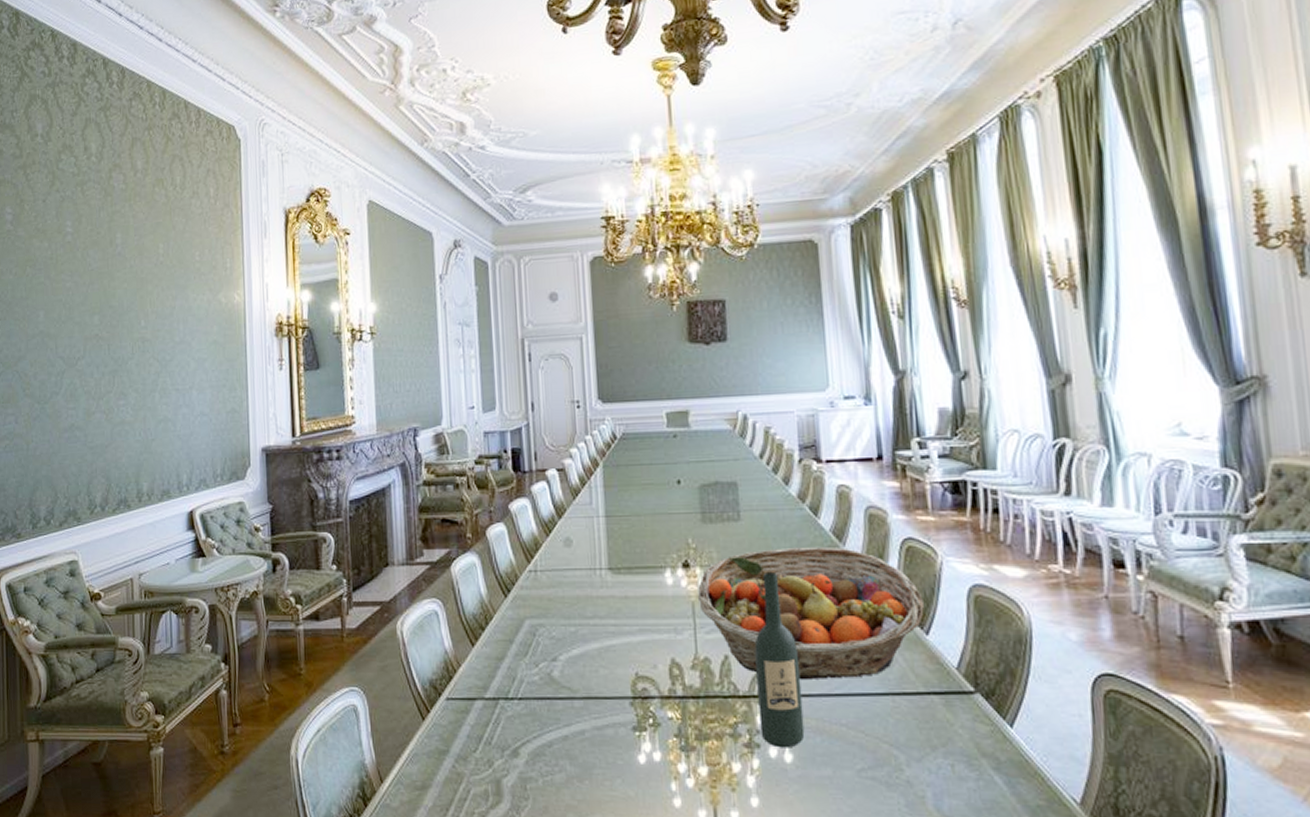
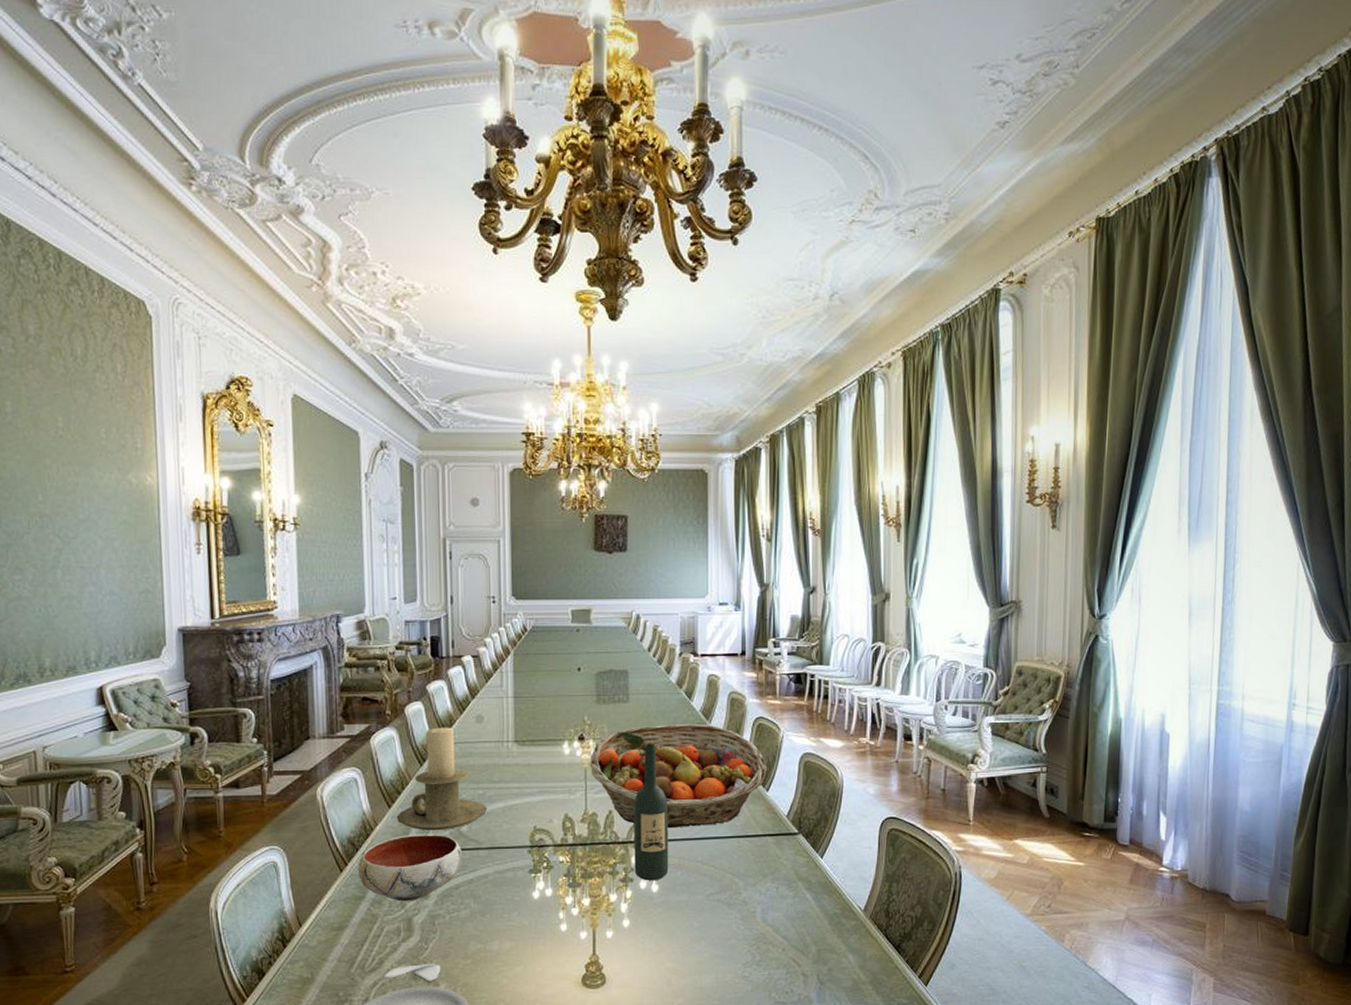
bowl: none [441,679,556,759] -> present [358,835,463,902]
candle holder: none [481,552,581,675] -> present [397,727,488,831]

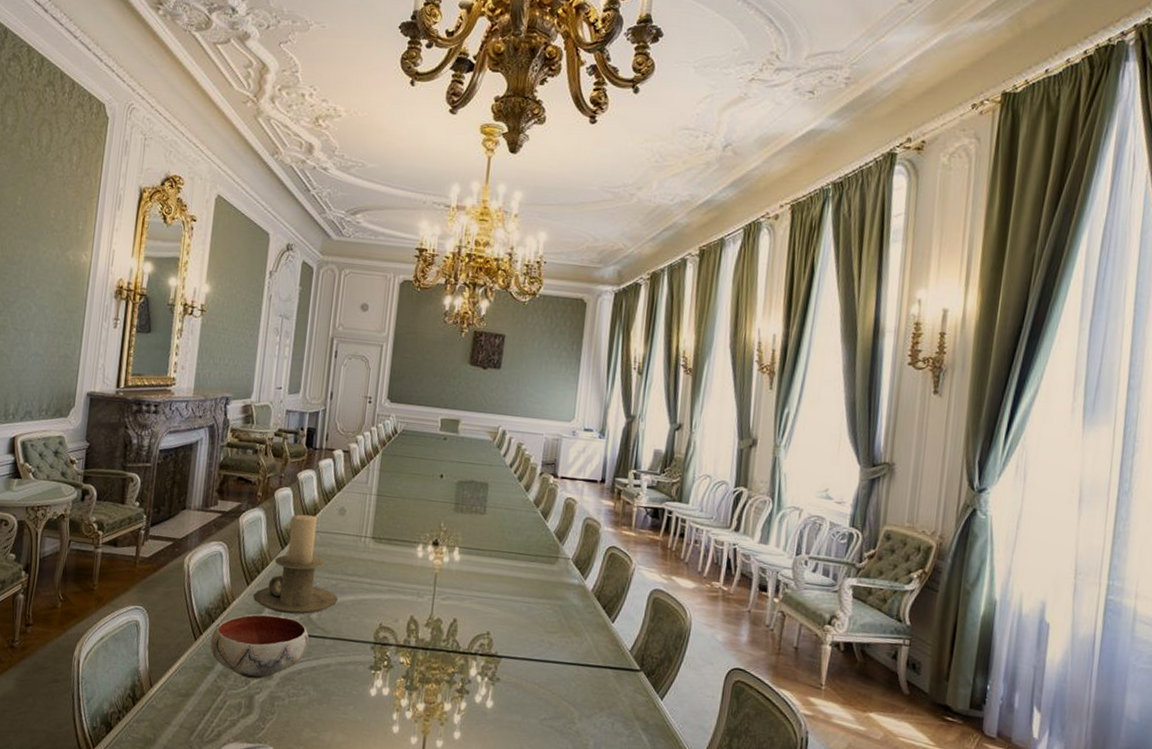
fruit basket: present [589,723,767,829] -> none [440,540,615,649]
wine bottle: present [634,744,669,881] -> none [471,558,512,697]

